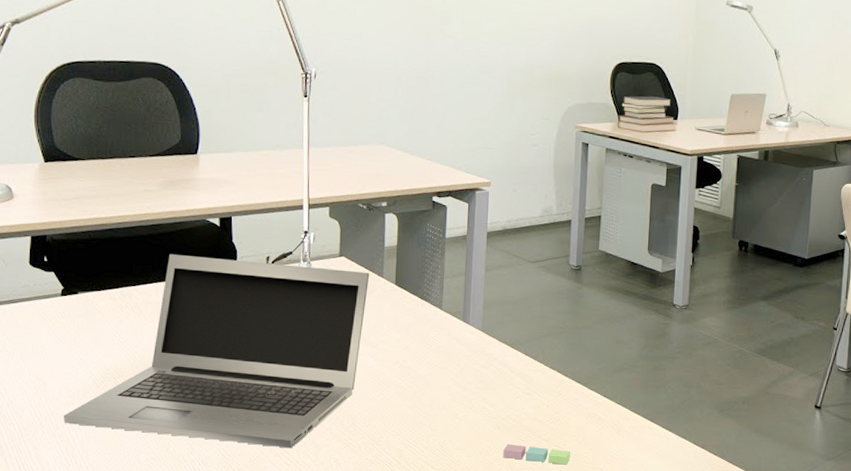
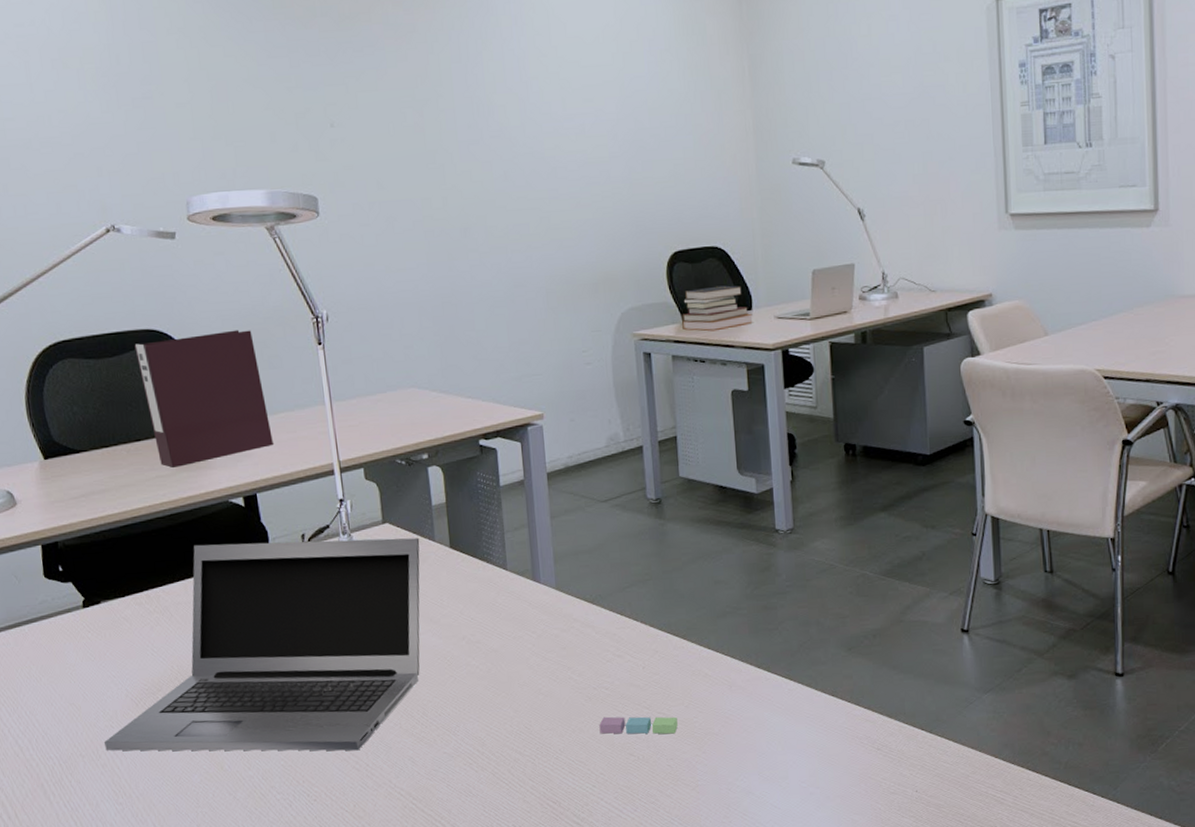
binder: none [140,73,253,185] -> present [134,330,273,468]

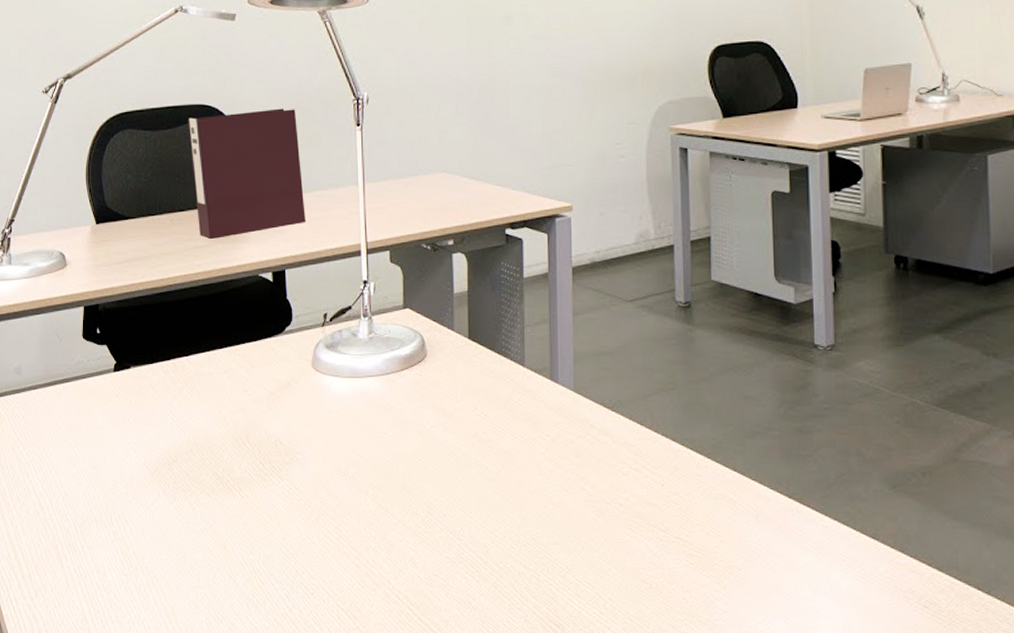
laptop: present [103,537,420,751] -> none [117,317,439,545]
sticky notes: present [599,716,678,734] -> none [611,536,696,563]
books: present [682,285,753,331] -> none [722,81,798,129]

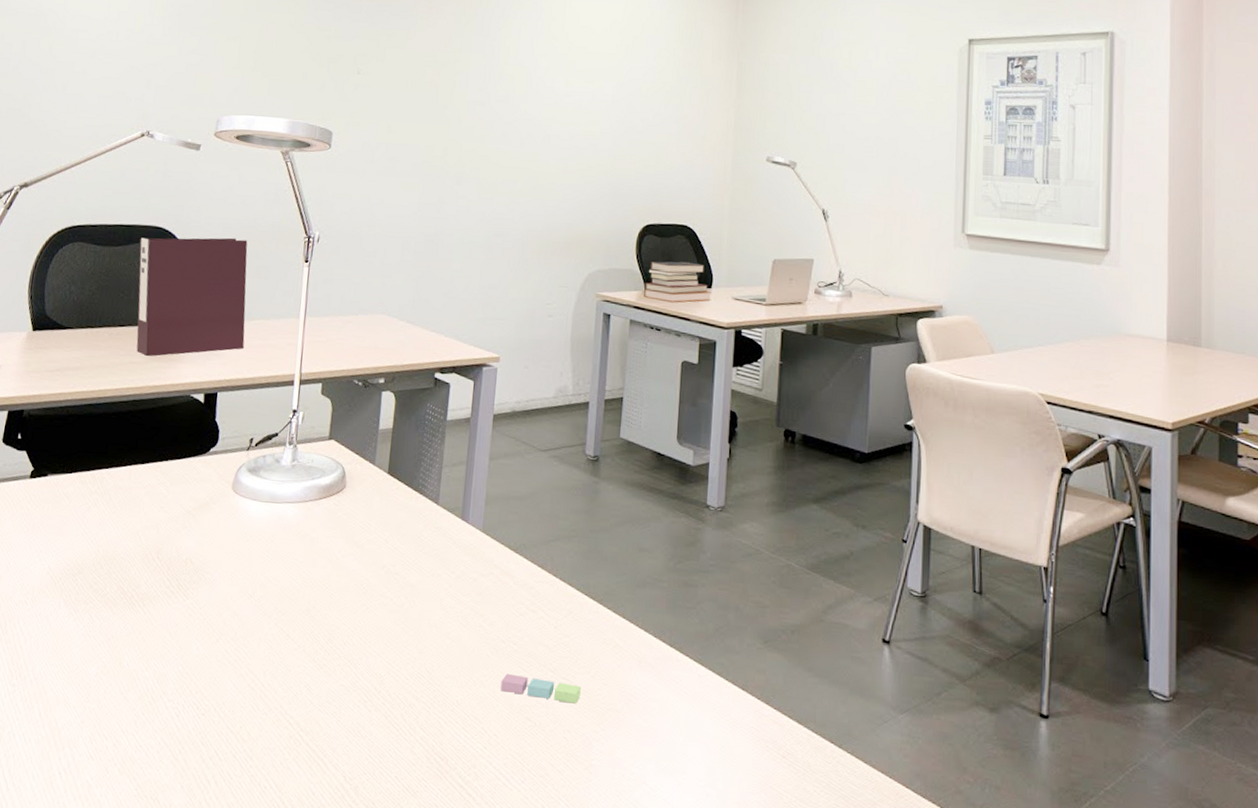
sticky notes: none [611,536,696,563] -> present [500,673,581,704]
books: none [722,81,798,129] -> present [644,261,711,303]

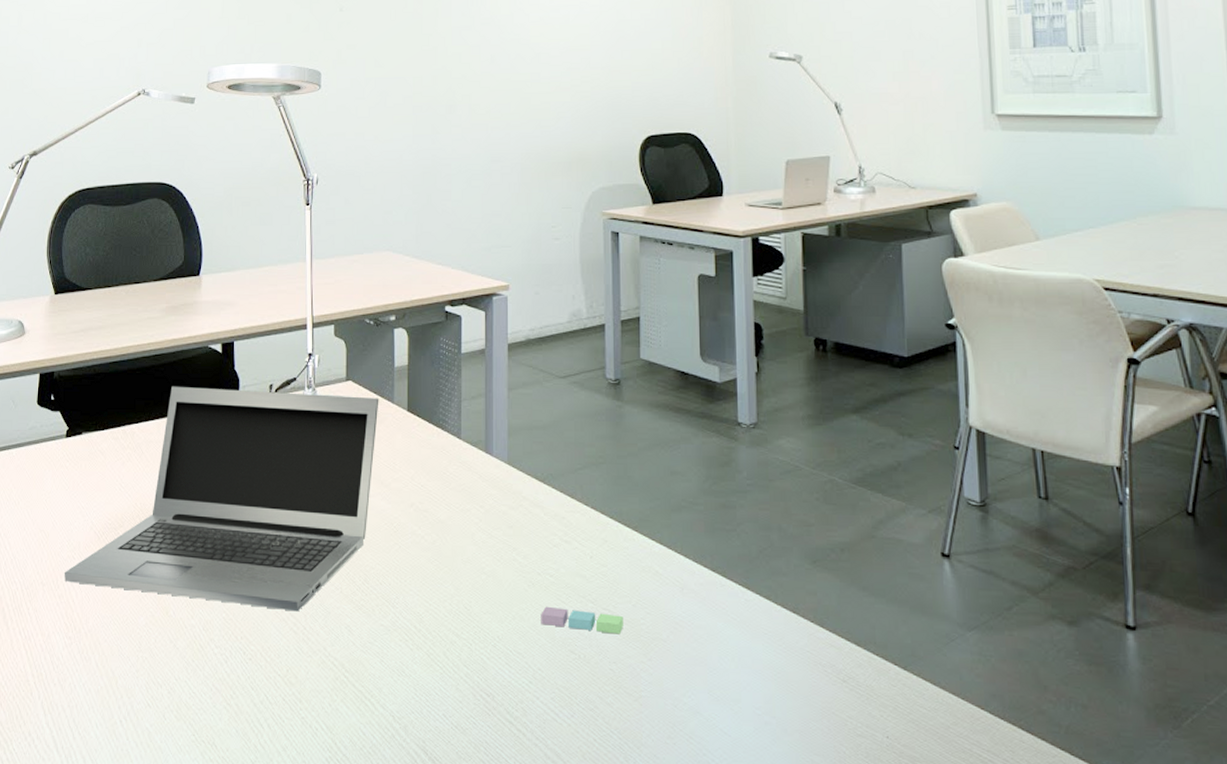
laptop: none [13,433,361,668] -> present [64,386,379,612]
binder: present [136,237,248,356] -> none [146,187,255,310]
books: present [644,261,711,303] -> none [652,171,723,215]

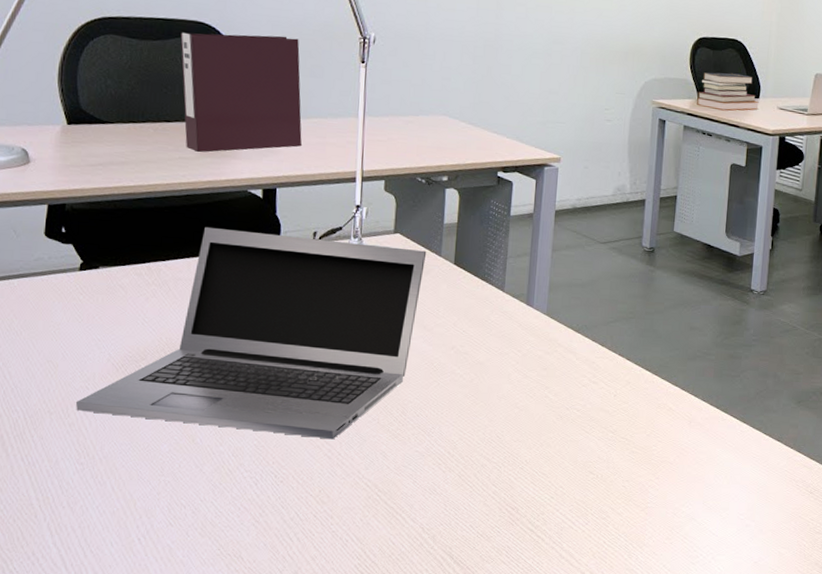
binder: none [146,187,255,310] -> present [180,32,302,152]
sticky notes: present [541,606,623,634] -> none [565,435,638,458]
books: none [652,171,723,215] -> present [697,72,759,111]

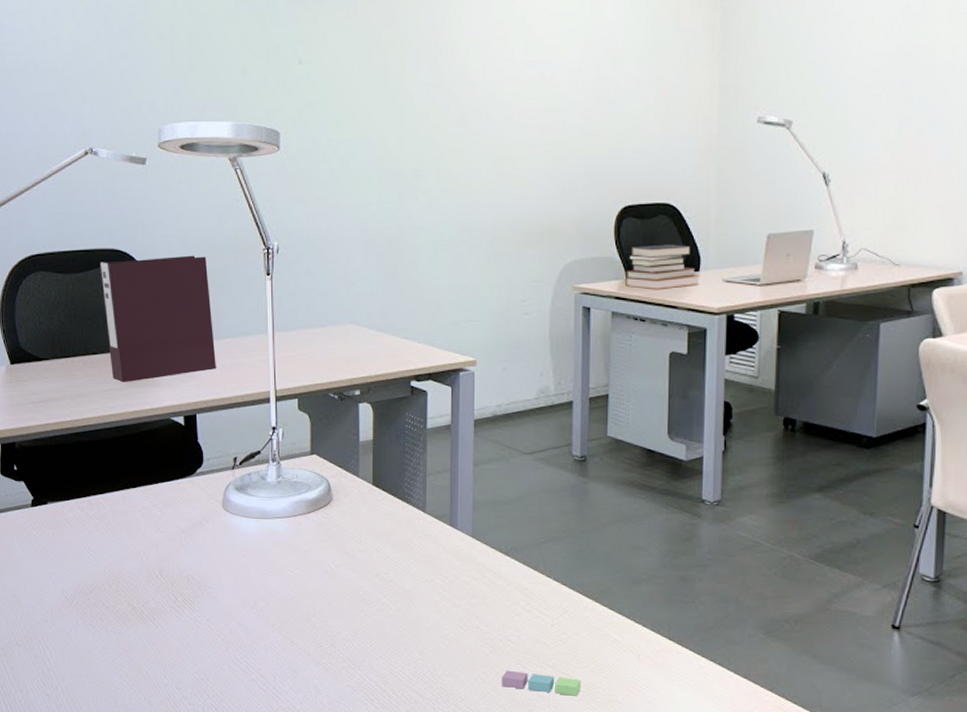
laptop: present [75,226,427,440] -> none [38,457,344,673]
sticky notes: none [565,435,638,458] -> present [501,670,581,696]

